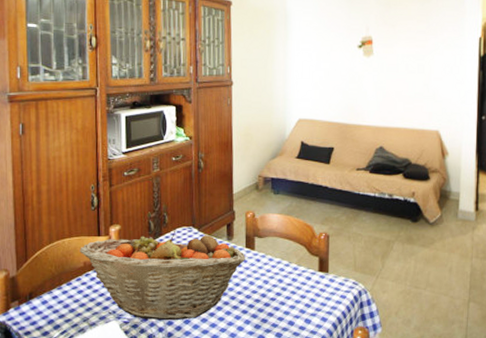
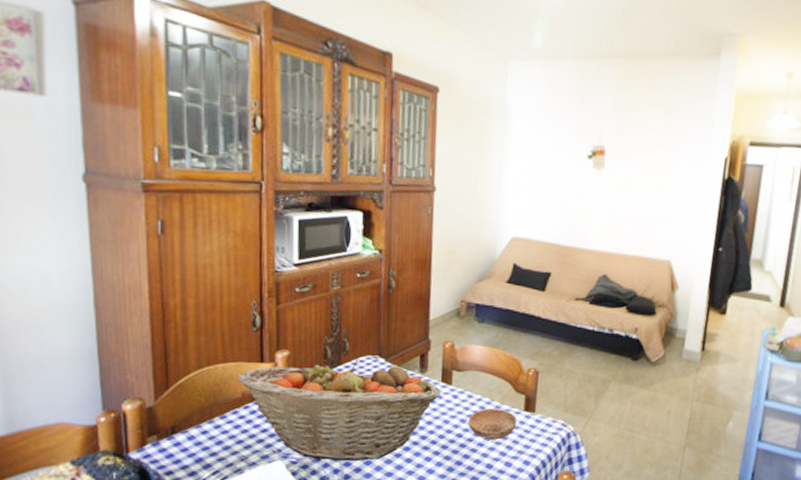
bowl: none [270,270,313,299] -> present [467,408,517,440]

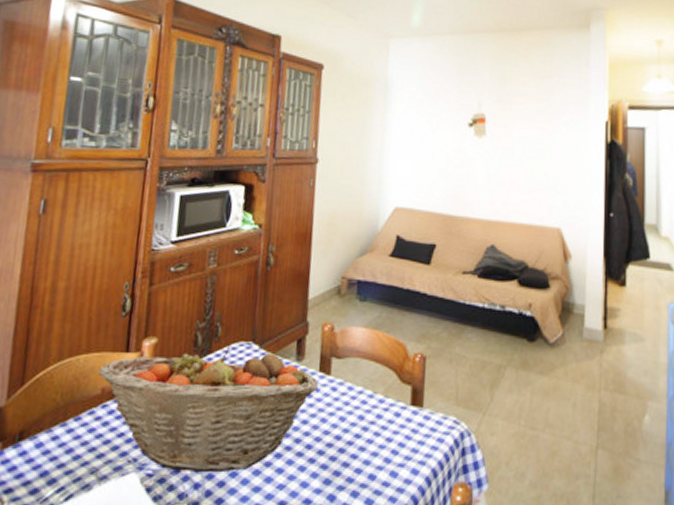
bowl: present [467,408,517,440] -> none [347,403,403,442]

